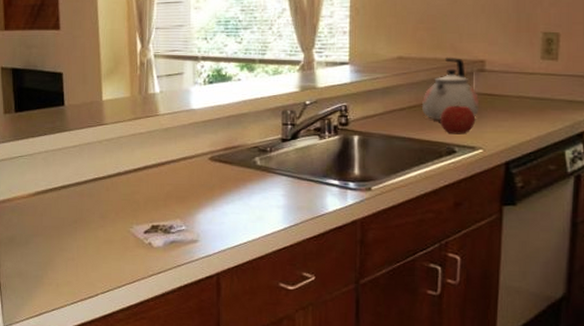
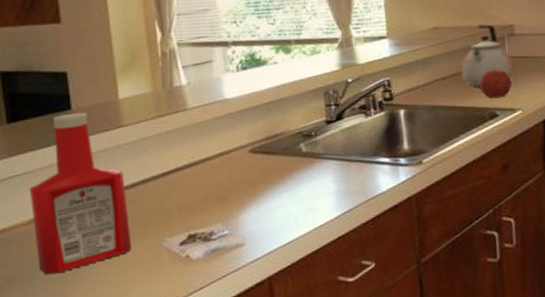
ketchup bottle: none [29,108,106,242] -> present [29,112,132,274]

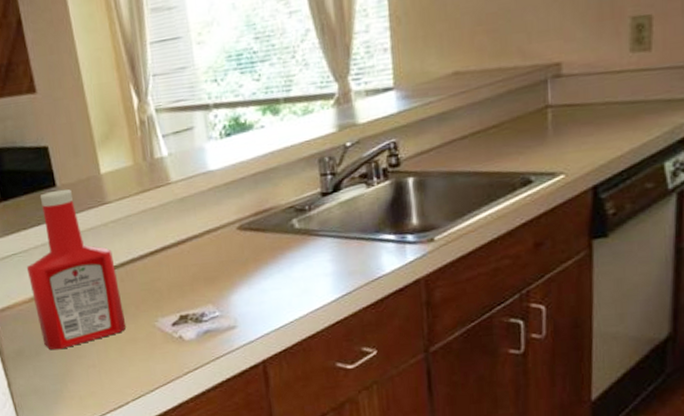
kettle: present [461,24,514,87] -> none [486,63,558,146]
fruit: present [479,66,512,99] -> none [510,119,553,160]

